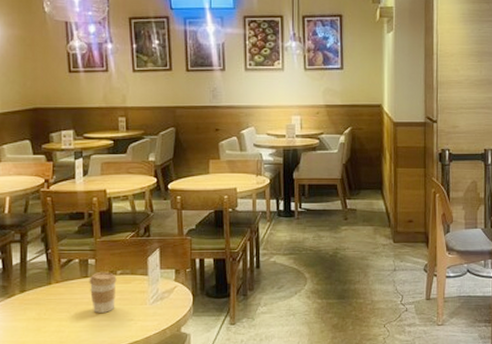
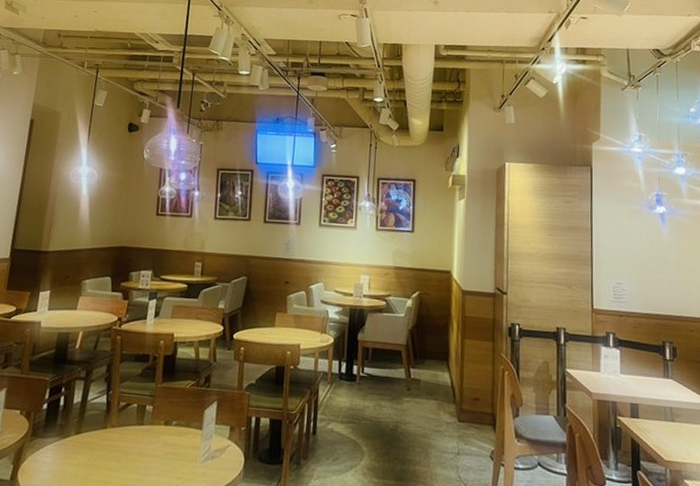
coffee cup: present [89,272,117,313] -> none [143,420,171,467]

